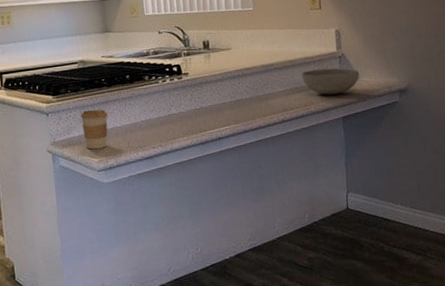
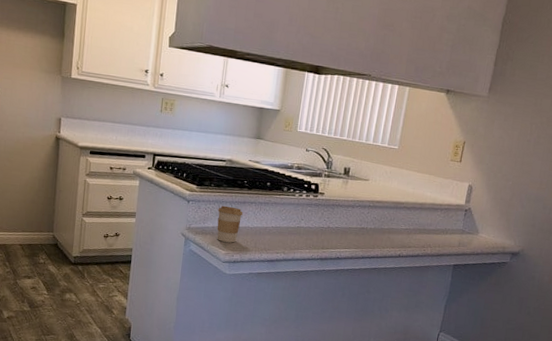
bowl: present [301,68,359,95] -> none [426,216,480,244]

